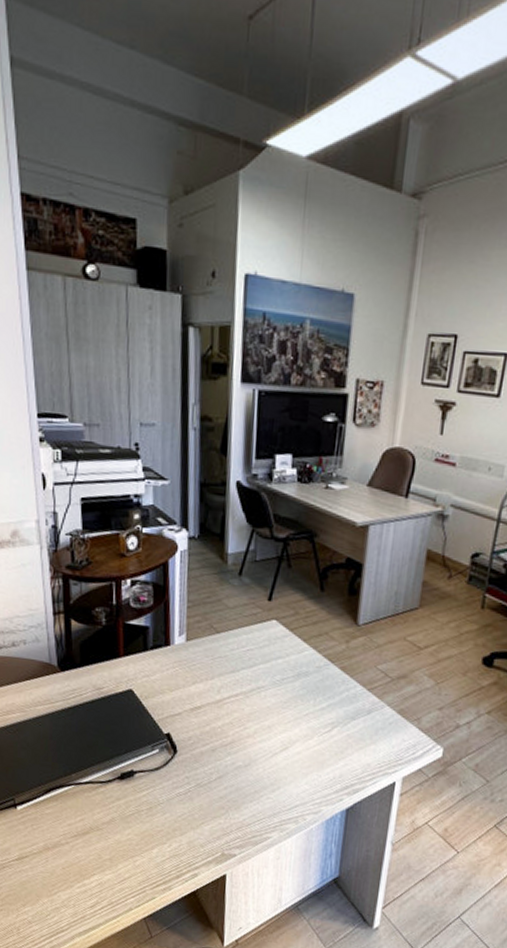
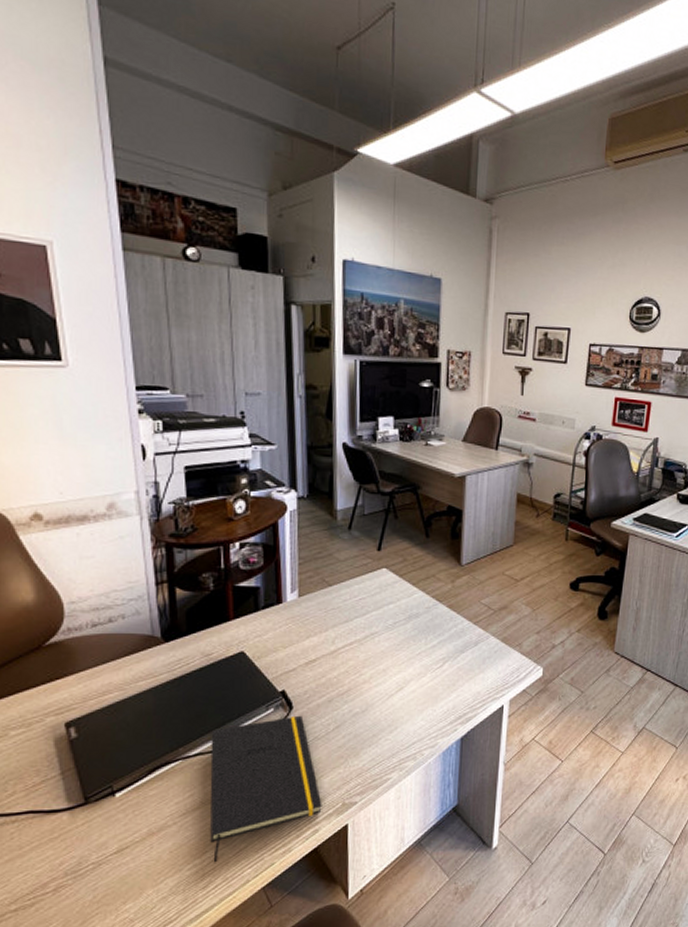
notepad: none [98,760,202,886] -> present [210,715,322,863]

